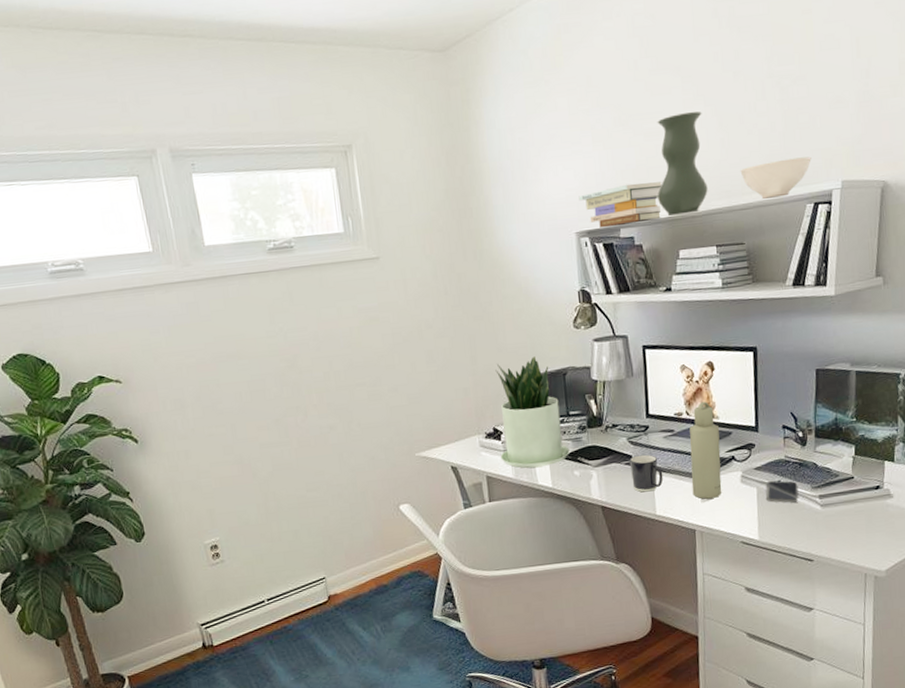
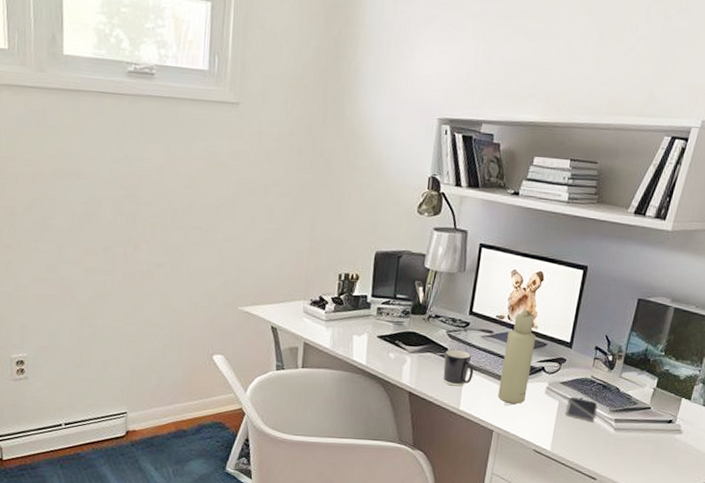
planter: present [495,356,570,468] -> none [321,233,390,343]
books: present [578,182,662,228] -> none [448,80,532,122]
vase: present [657,111,708,217] -> none [524,20,585,123]
bowl: present [740,156,812,199] -> none [608,87,679,125]

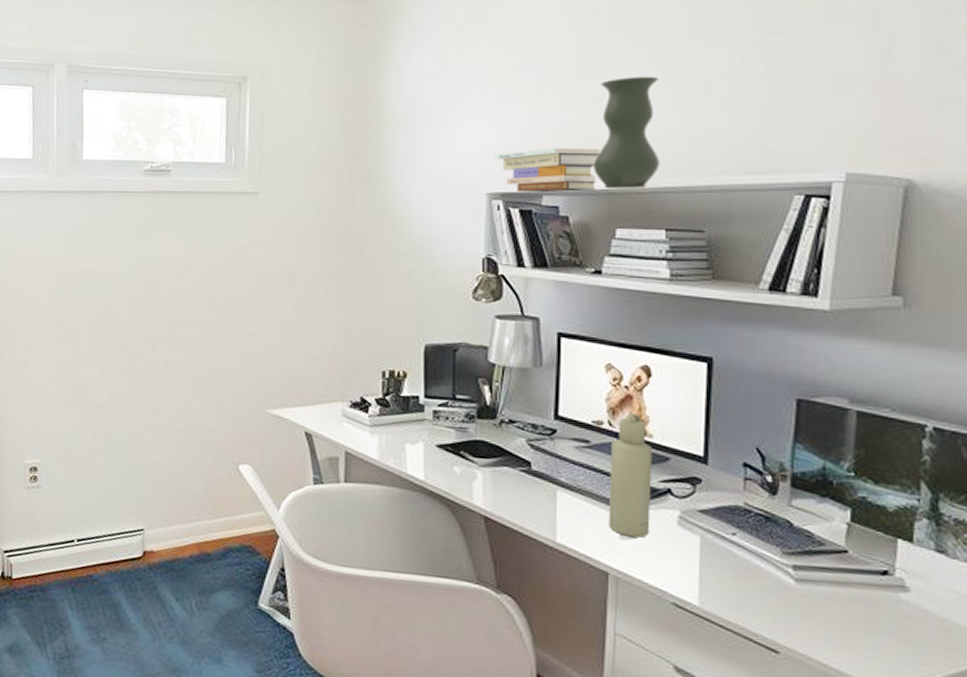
mug: present [443,349,474,387] -> none [526,462,570,512]
books: none [448,80,532,122] -> present [495,147,600,193]
vase: none [524,20,585,123] -> present [594,77,660,190]
smartphone: present [564,396,597,422] -> none [712,530,760,567]

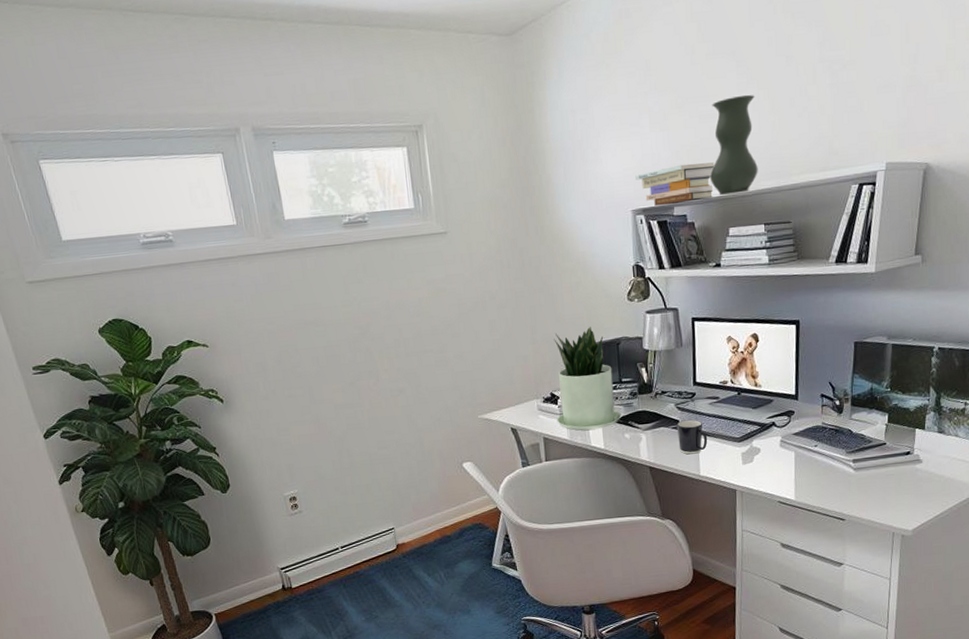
planter: none [365,324,451,454] -> present [554,327,621,431]
mug: none [526,462,570,512] -> present [676,419,708,455]
bottle: present [608,413,653,538] -> none [733,371,762,462]

